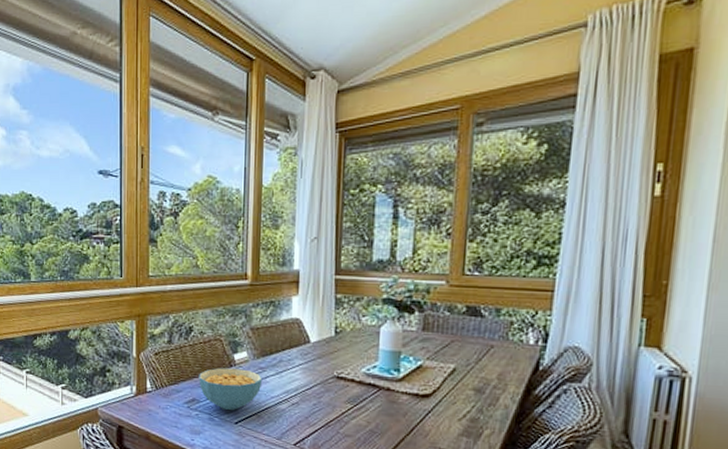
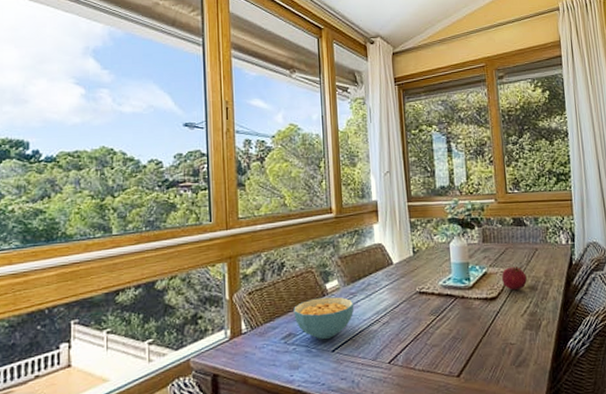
fruit: none [441,362,473,391] -> present [502,265,527,291]

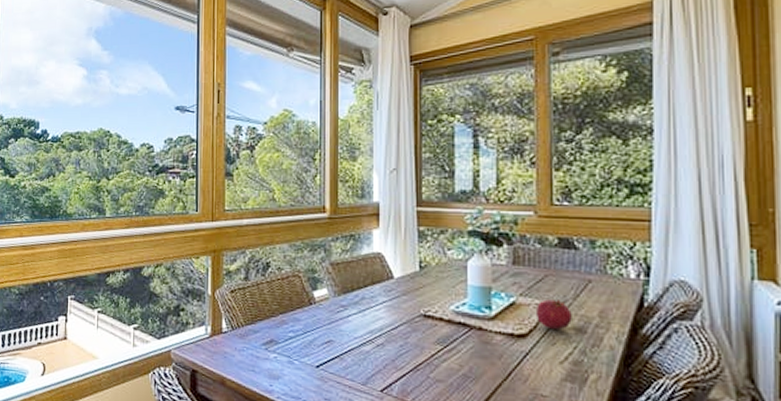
cereal bowl: present [293,296,354,340] -> none [277,306,345,353]

